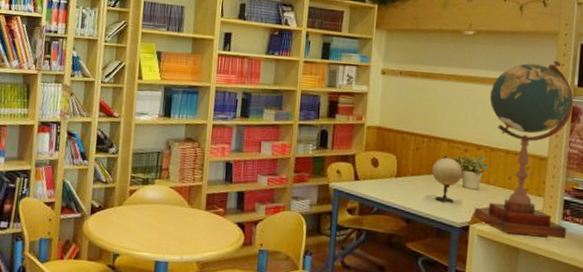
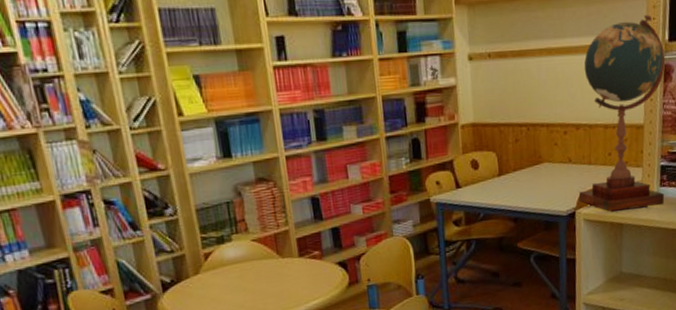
globe: present [432,154,463,203] -> none [534,141,565,193]
potted plant: present [452,154,488,190] -> none [552,136,589,174]

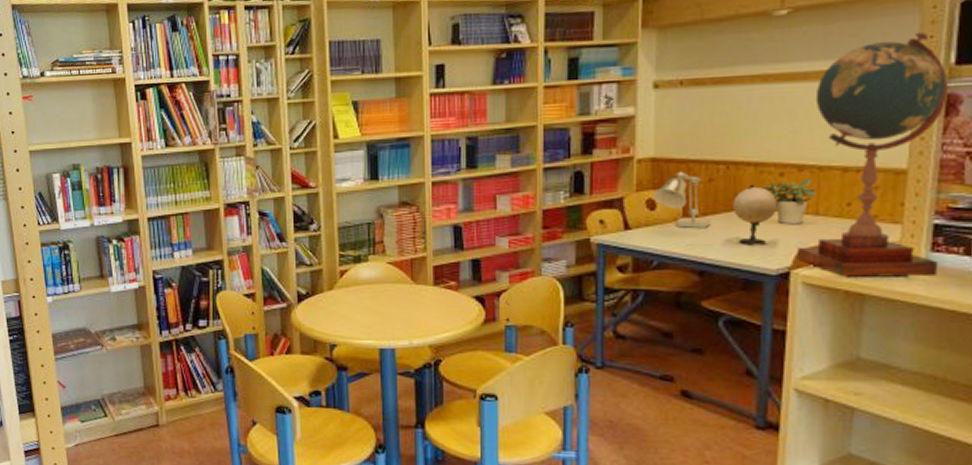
desk lamp: none [475,134,520,183] -> present [652,171,711,228]
globe: none [534,141,565,193] -> present [733,182,778,245]
potted plant: none [552,136,589,174] -> present [761,179,816,225]

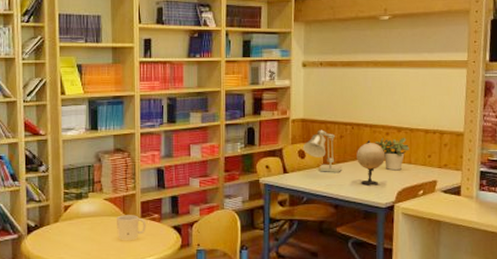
mug: none [403,282,441,313] -> present [117,215,147,241]
globe: present [796,31,947,277] -> none [397,38,485,209]

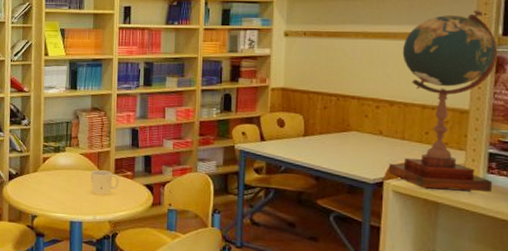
desk lamp: present [302,130,343,172] -> none [282,99,325,144]
globe: present [357,139,386,186] -> none [342,112,375,160]
potted plant: present [374,138,409,171] -> none [362,111,403,146]
globe: none [397,38,485,209] -> present [388,10,497,193]

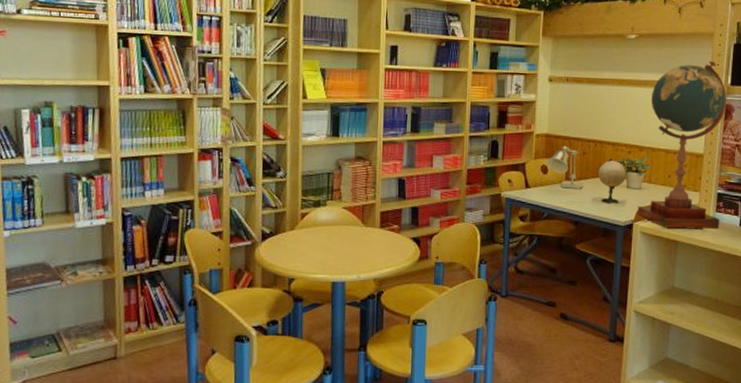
mug: present [91,170,120,196] -> none [354,224,385,252]
desk lamp: none [282,99,325,144] -> present [545,145,584,189]
globe: none [342,112,375,160] -> present [598,157,627,204]
potted plant: none [362,111,403,146] -> present [616,156,650,190]

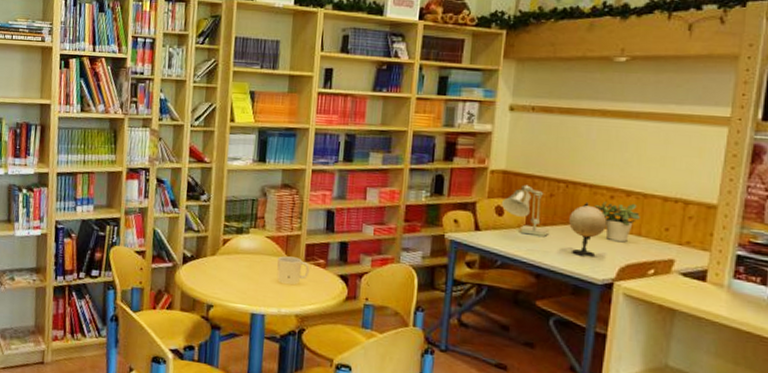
mug: none [354,224,385,252] -> present [276,256,310,286]
globe: present [637,60,726,230] -> none [619,89,755,301]

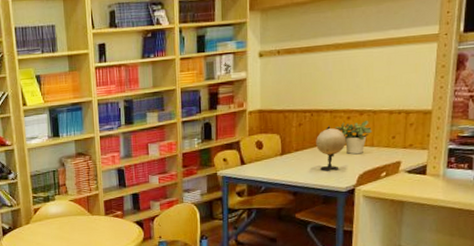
mug: present [276,256,310,286] -> none [82,213,111,238]
desk lamp: present [501,184,550,236] -> none [260,119,301,161]

